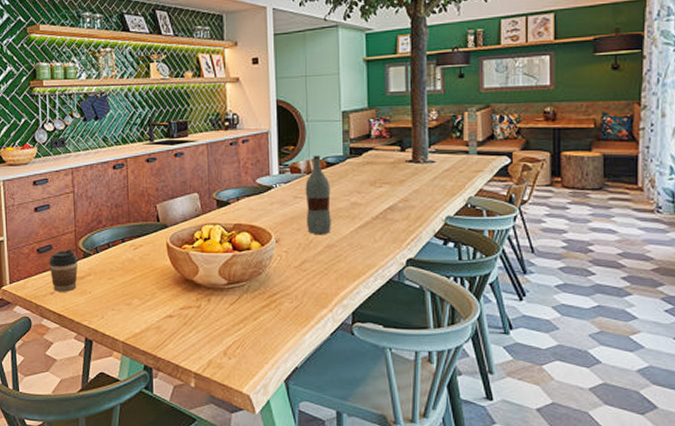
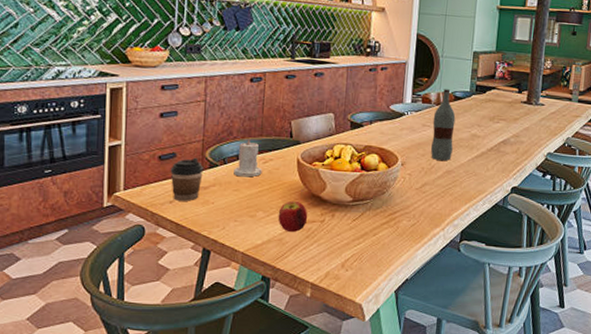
candle: none [106,226,134,265] -> present [234,139,262,178]
fruit: none [153,287,184,319] -> present [278,201,308,232]

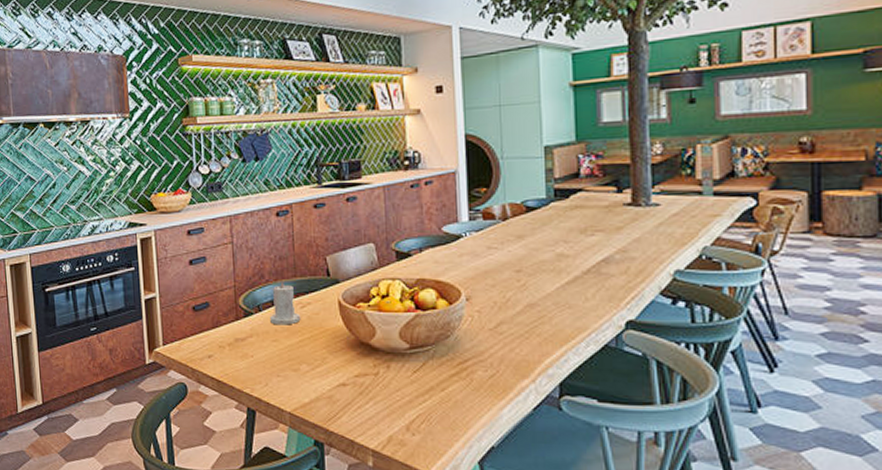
coffee cup: present [170,157,204,201] -> none [205,306,239,355]
fruit: present [278,201,308,232] -> none [324,351,359,387]
bottle: present [430,89,456,161] -> none [500,199,533,291]

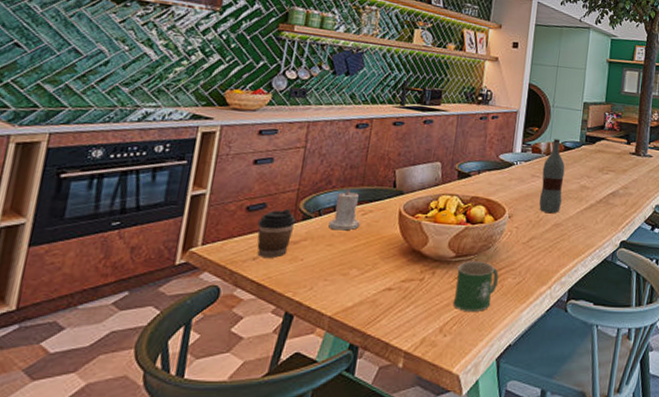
coffee cup: none [205,306,239,355] -> present [257,208,296,258]
mug: none [414,353,465,409] -> present [453,261,499,312]
bottle: none [500,199,533,291] -> present [539,139,565,213]

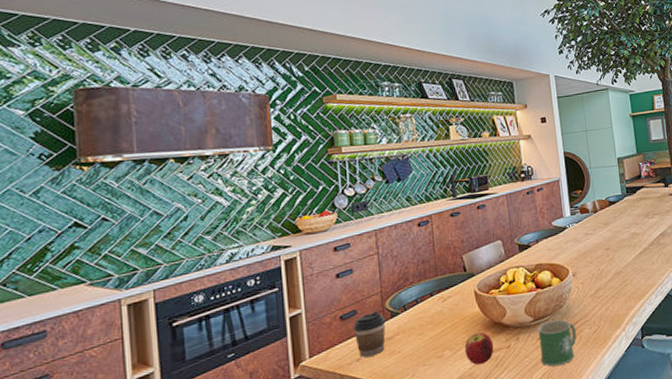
candle: present [328,188,361,231] -> none [415,281,443,320]
fruit: none [373,257,407,292] -> present [464,332,494,365]
bottle: present [539,139,565,213] -> none [593,196,618,264]

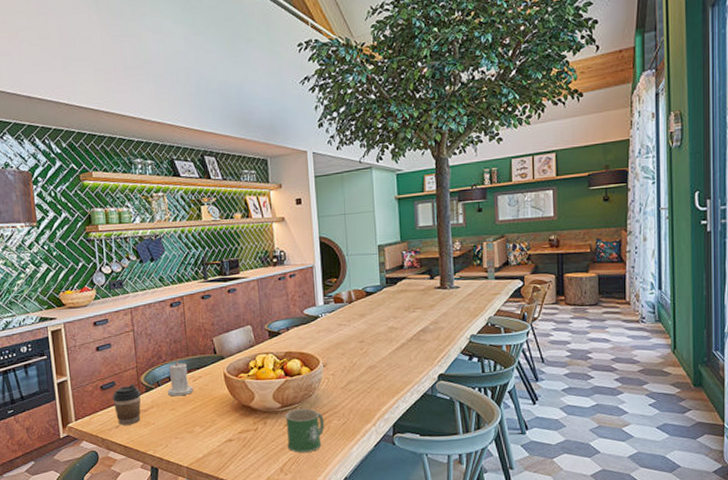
candle: none [415,281,443,320] -> present [168,360,194,397]
fruit: present [464,332,494,365] -> none [213,413,242,443]

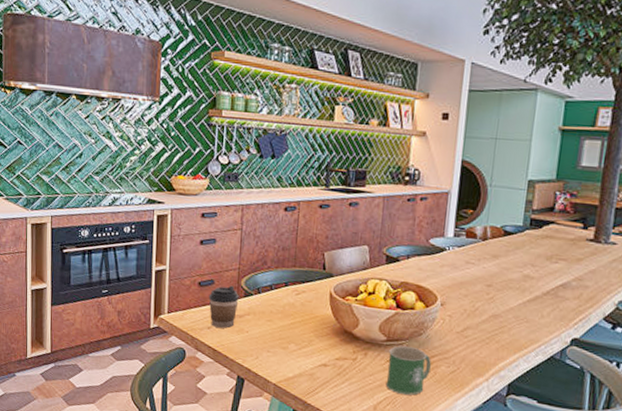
candle: present [168,360,194,397] -> none [267,269,295,309]

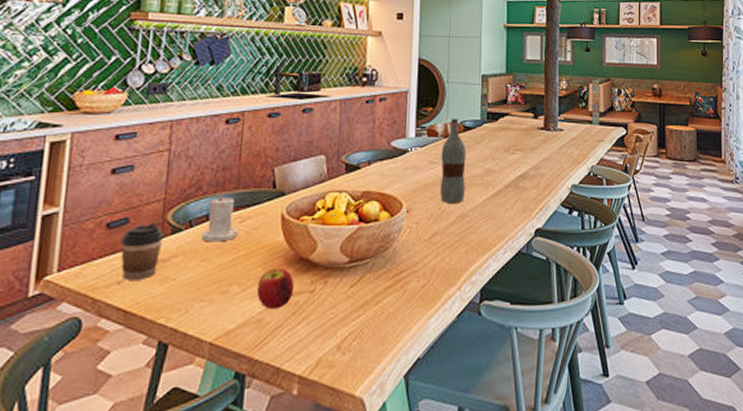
candle: none [267,269,295,309] -> present [202,193,238,242]
fruit: none [309,336,340,368] -> present [256,268,295,309]
mug: present [386,346,431,396] -> none [350,265,400,324]
bottle: none [474,222,505,303] -> present [439,119,466,203]

